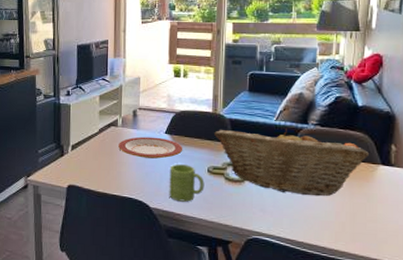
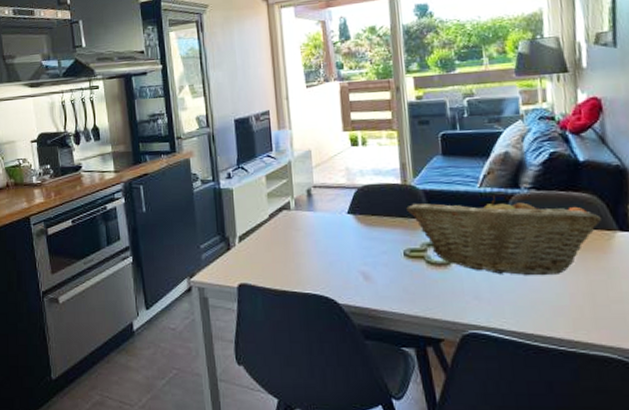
plate: present [118,136,183,159] -> none [294,219,372,245]
mug: present [169,164,205,202] -> none [357,249,403,294]

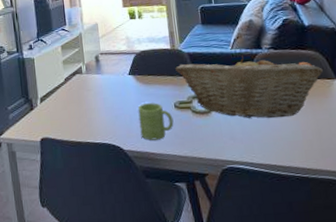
mug: none [357,249,403,294] -> present [137,103,174,141]

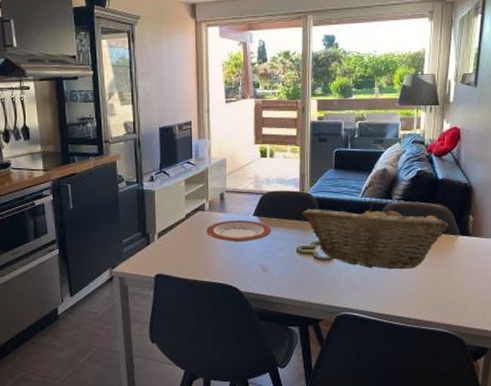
plate: none [85,79,148,102] -> present [206,220,272,242]
mug: present [137,103,174,141] -> none [259,246,294,284]

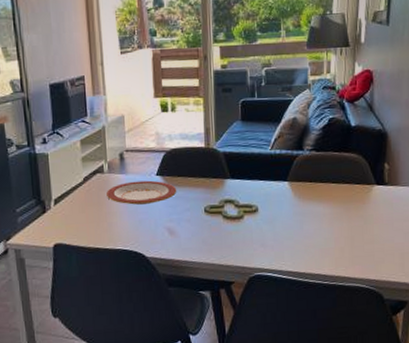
fruit basket: present [302,204,449,270] -> none [208,156,363,225]

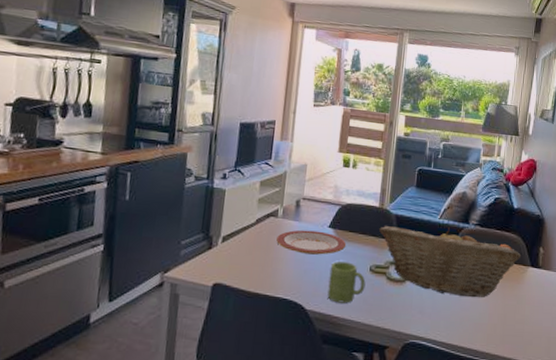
mug: none [164,206,203,247] -> present [327,261,366,303]
fruit basket: none [208,156,363,225] -> present [379,226,521,298]

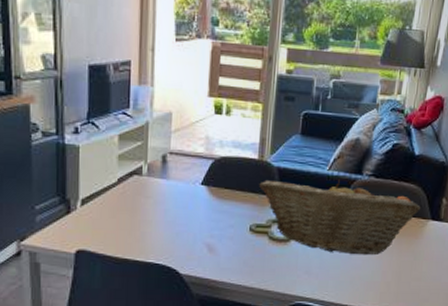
plate: present [276,230,347,255] -> none [143,188,222,215]
mug: present [327,261,366,303] -> none [203,222,246,266]

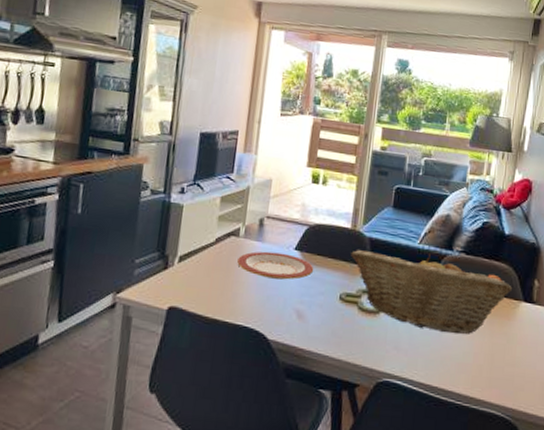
plate: none [143,188,222,215] -> present [237,251,314,280]

